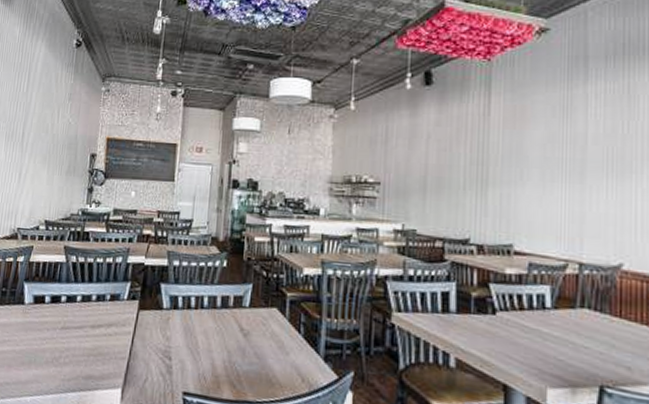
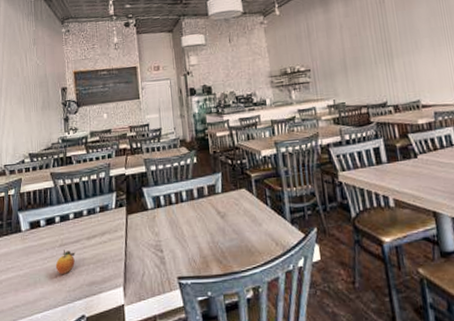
fruit: none [53,334,77,361] -> present [55,250,76,274]

